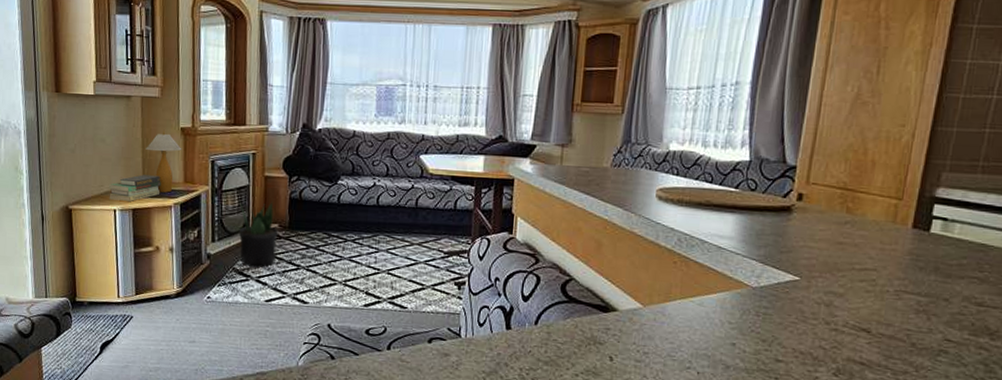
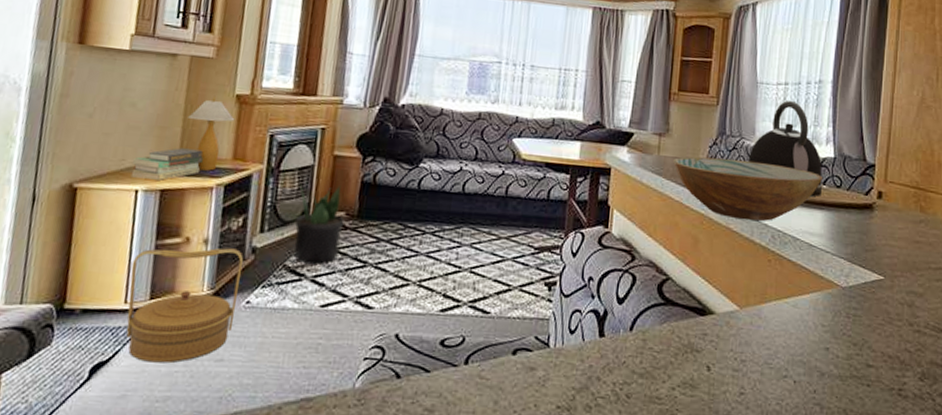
basket: none [119,254,201,343] -> present [126,248,244,363]
bowl: none [575,165,737,226] -> present [672,157,823,221]
kettle: none [654,104,737,200] -> present [748,100,824,196]

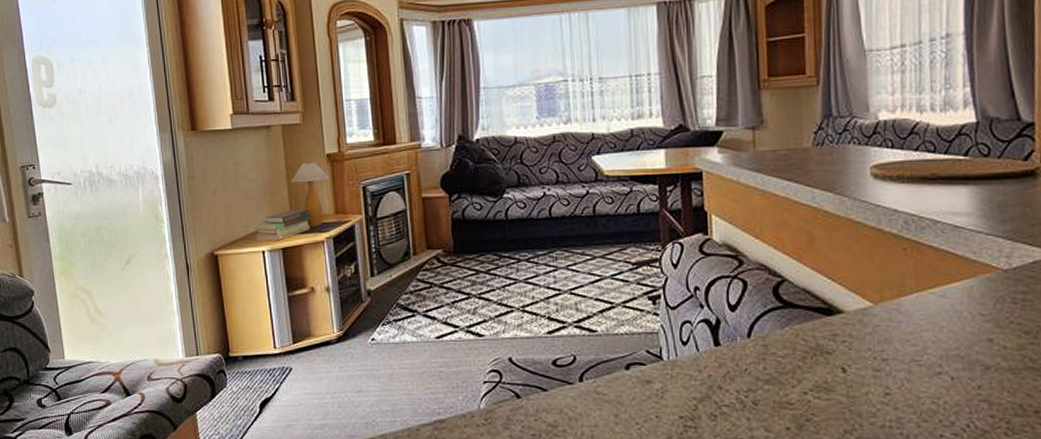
basket: present [126,248,244,363] -> none [273,293,364,397]
planter: present [294,185,345,264] -> none [398,225,443,300]
bowl: present [672,157,823,221] -> none [771,141,965,208]
kettle: present [748,100,824,196] -> none [863,64,967,170]

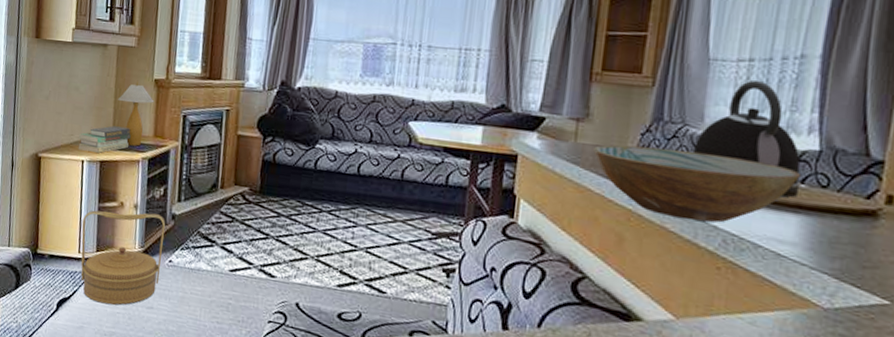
basket: none [273,293,364,397] -> present [81,210,165,305]
bowl: none [771,141,965,208] -> present [592,145,802,223]
kettle: none [863,64,967,170] -> present [692,79,803,197]

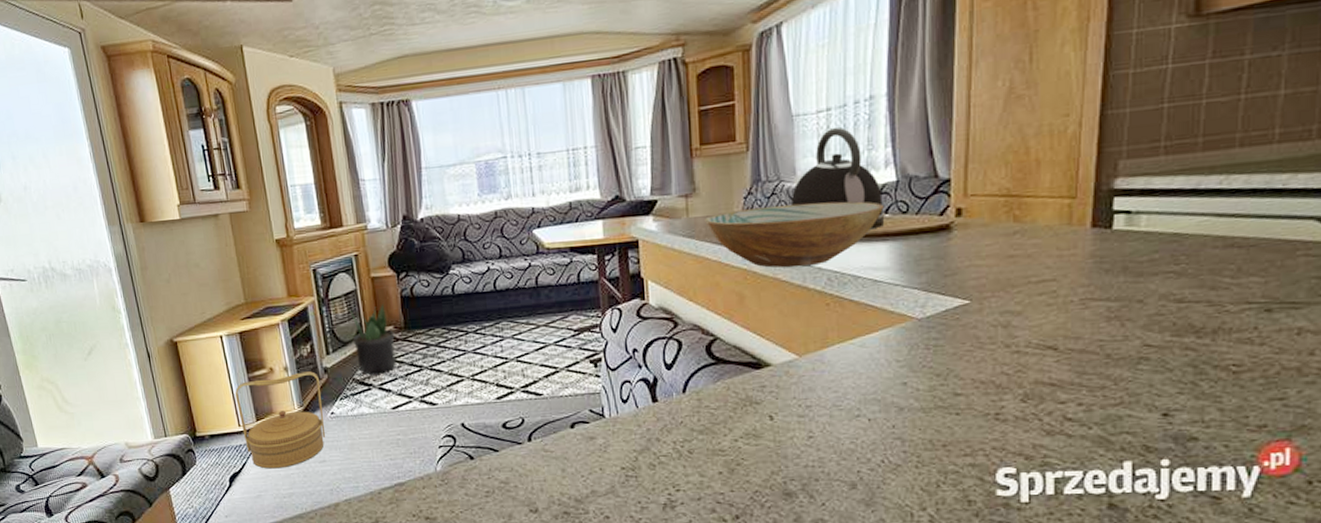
books: present [78,126,131,153] -> none [210,293,264,326]
table lamp: present [118,80,154,146] -> none [242,244,280,311]
planter: none [205,161,249,233] -> present [349,303,396,375]

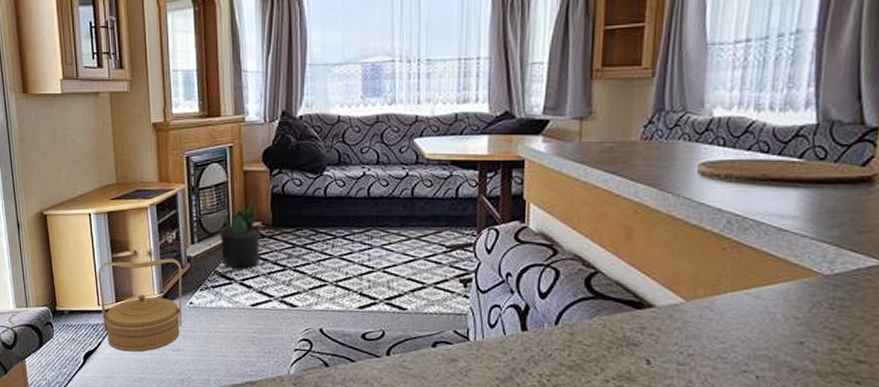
bowl: present [703,201,885,268] -> none [597,138,800,206]
kettle: present [790,127,887,228] -> none [694,60,801,172]

